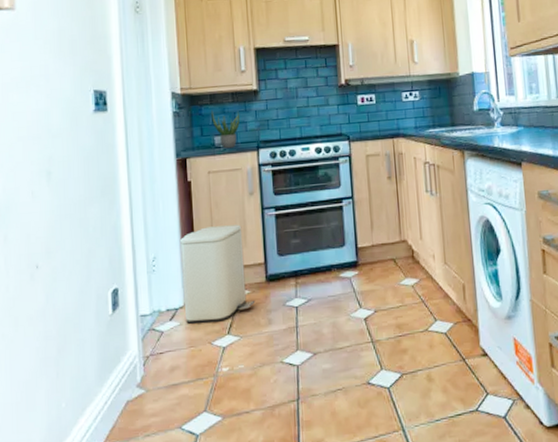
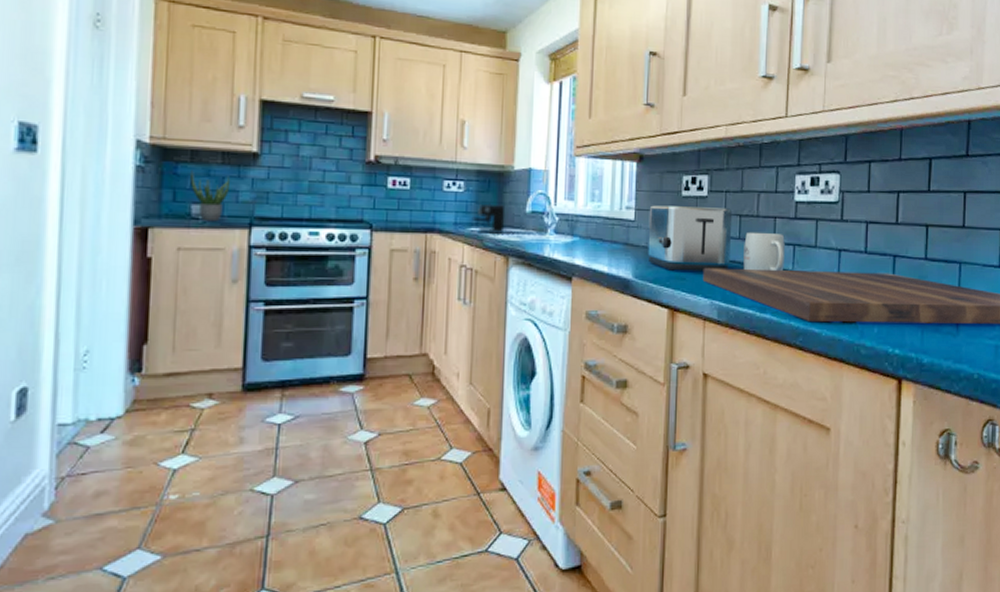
pedal bin: present [180,224,256,324] -> none [123,318,225,438]
coffee maker: none [429,107,466,133] -> present [471,203,514,236]

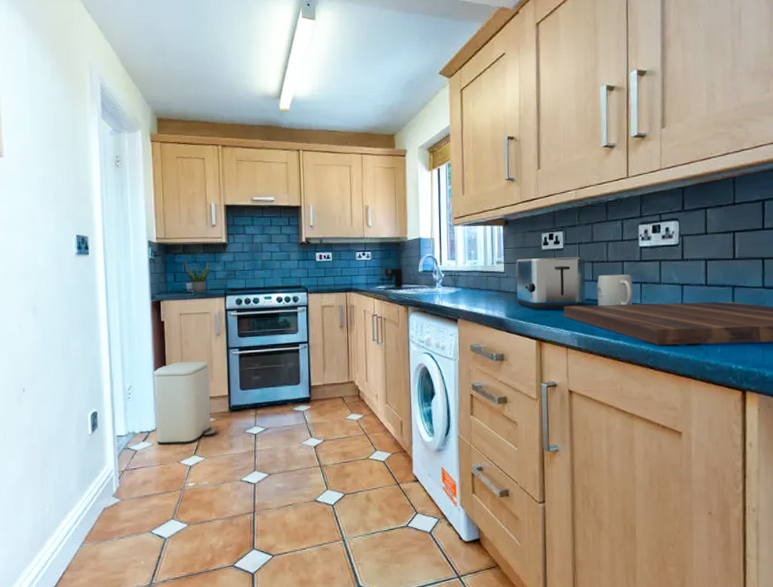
pedal bin: none [123,318,225,438] -> present [154,361,219,445]

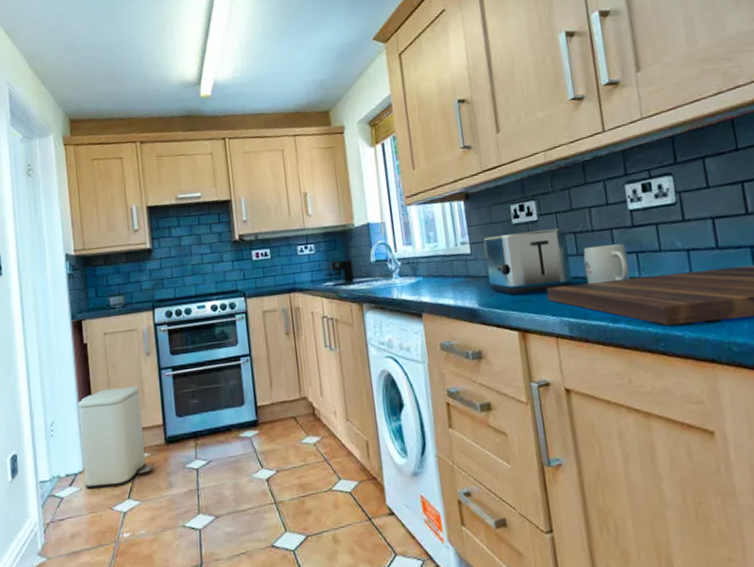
potted plant: present [184,258,210,294] -> none [105,270,135,310]

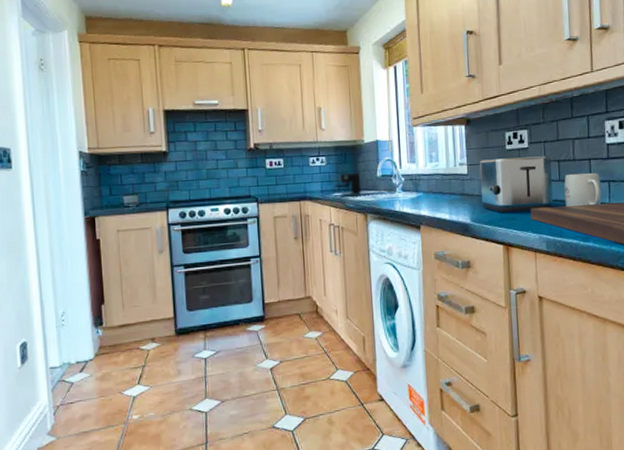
pedal bin: present [78,386,155,489] -> none [90,281,165,375]

